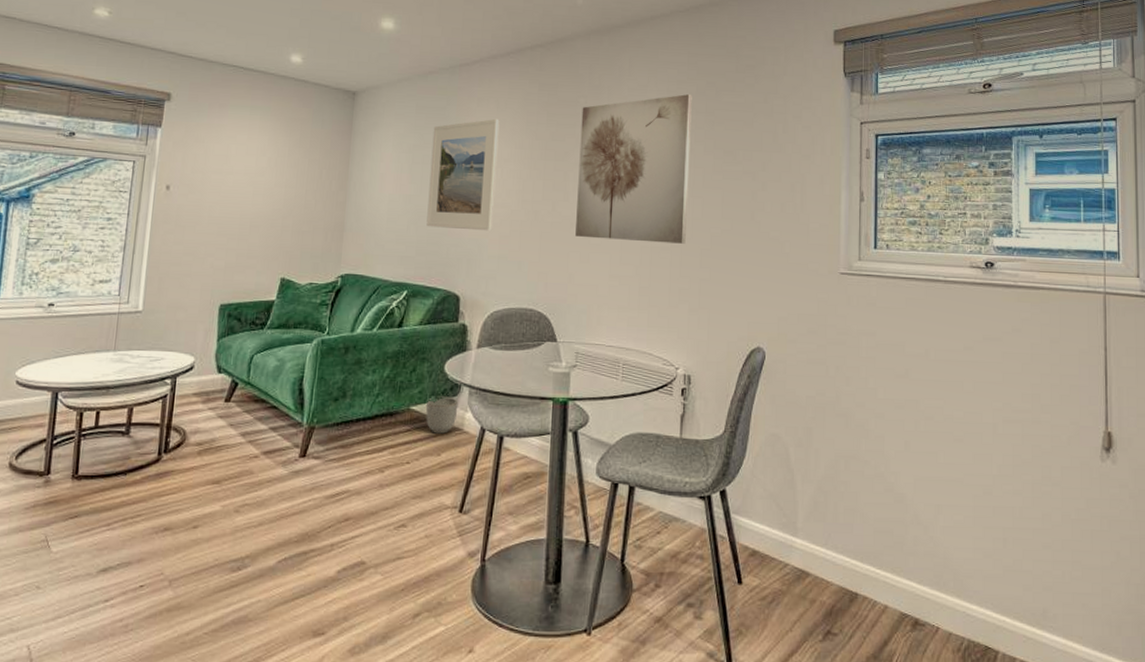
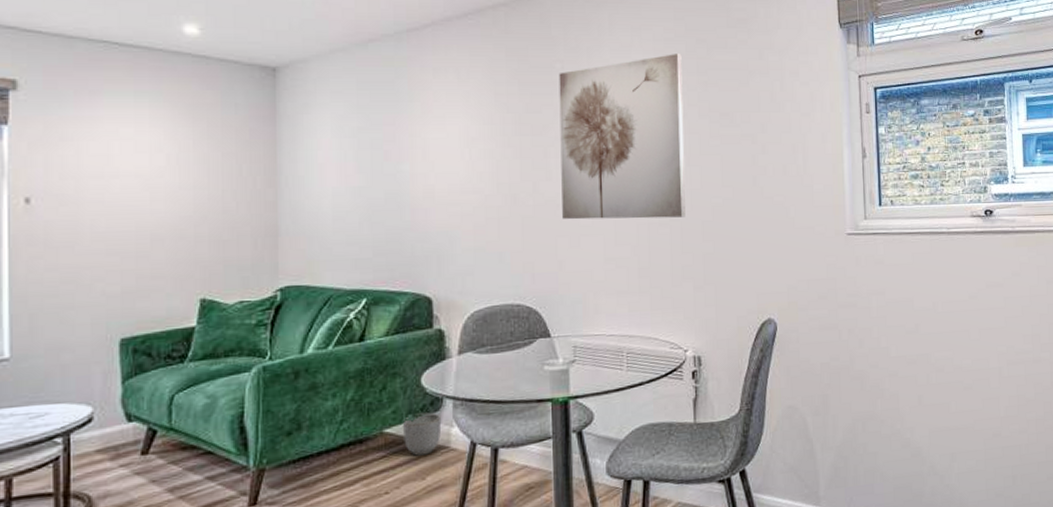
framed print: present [426,118,500,231] -> none [381,91,464,223]

